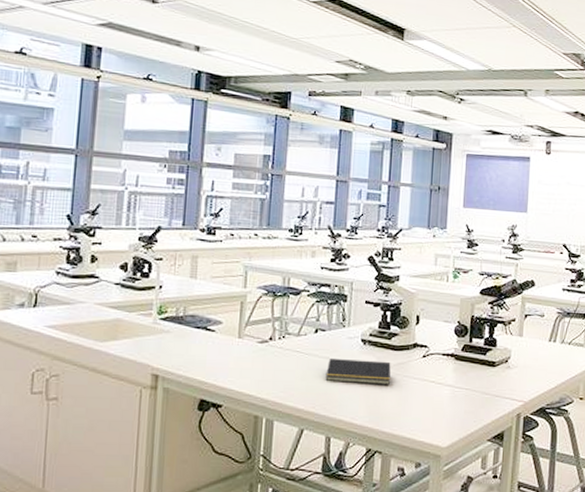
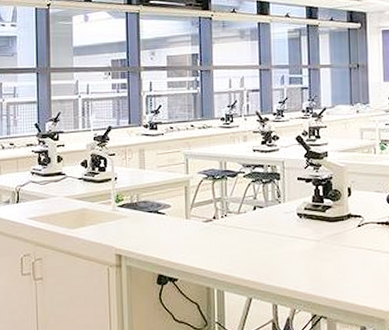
notepad: present [325,357,391,386] -> none [267,232,329,255]

